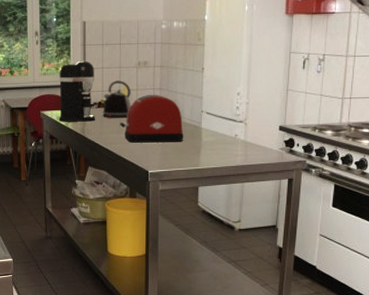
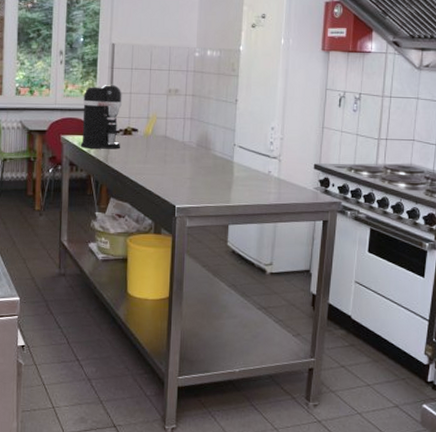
kettle: present [103,80,131,118] -> none [128,107,160,147]
toaster: present [120,94,184,143] -> none [147,123,215,176]

